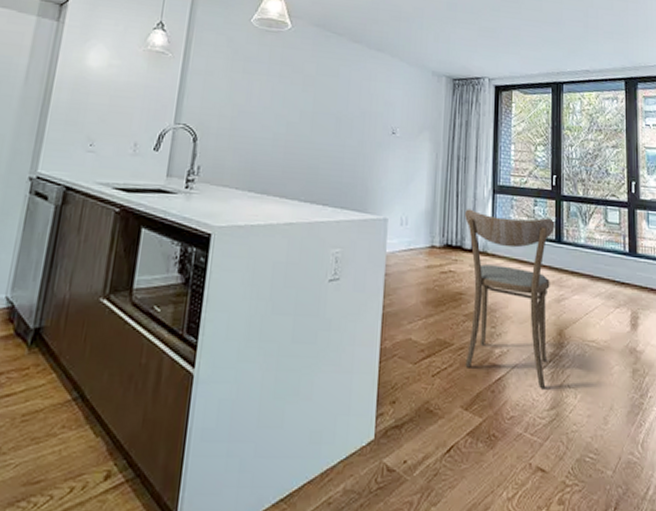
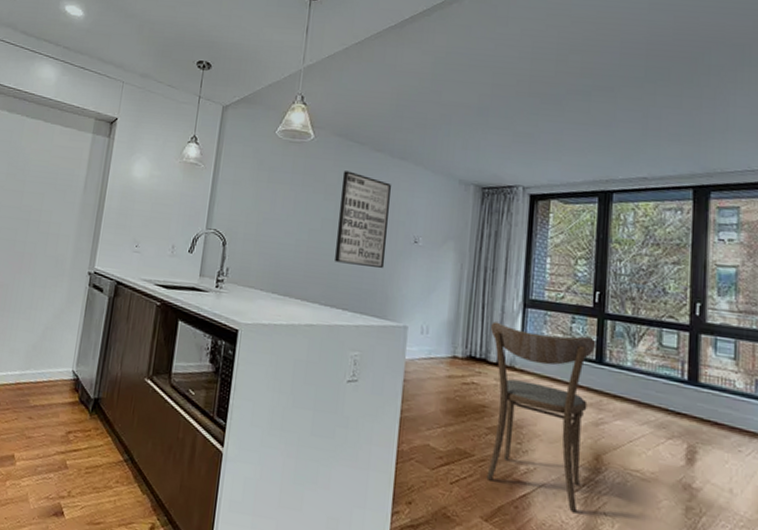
wall art: none [314,62,369,160] -> present [335,171,391,268]

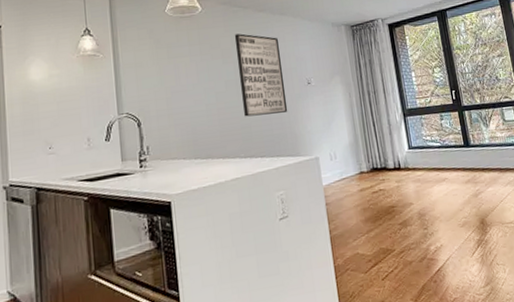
dining chair: present [486,321,596,513] -> none [383,128,479,271]

